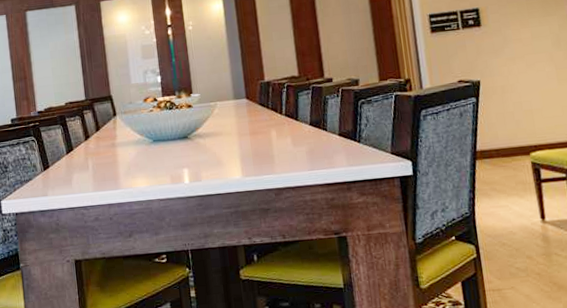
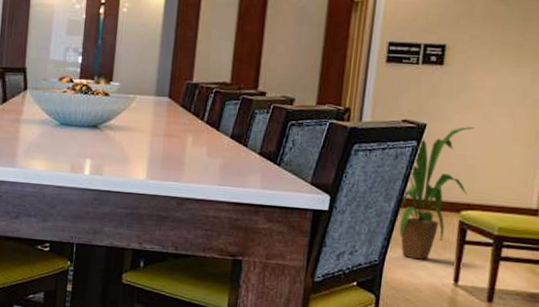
house plant: none [475,76,532,205] -> present [399,127,475,260]

